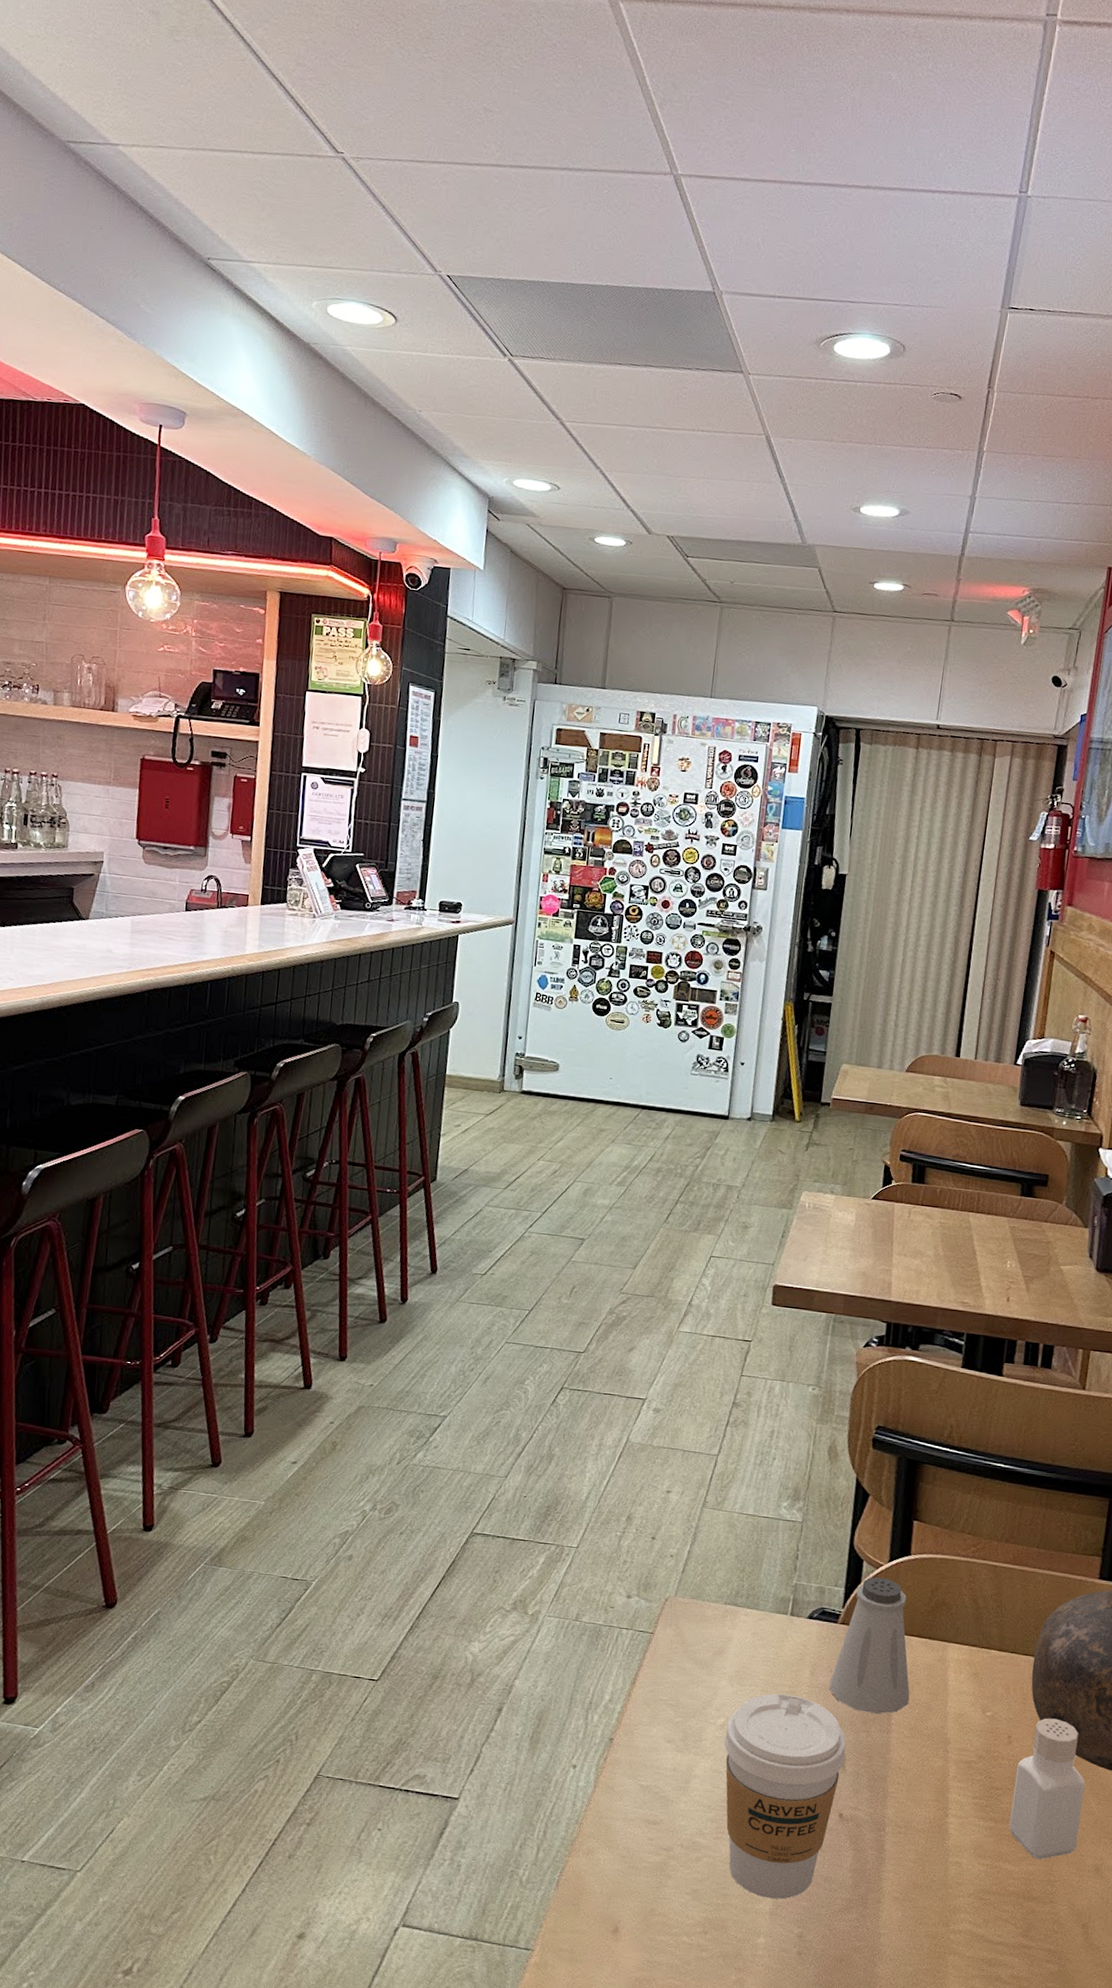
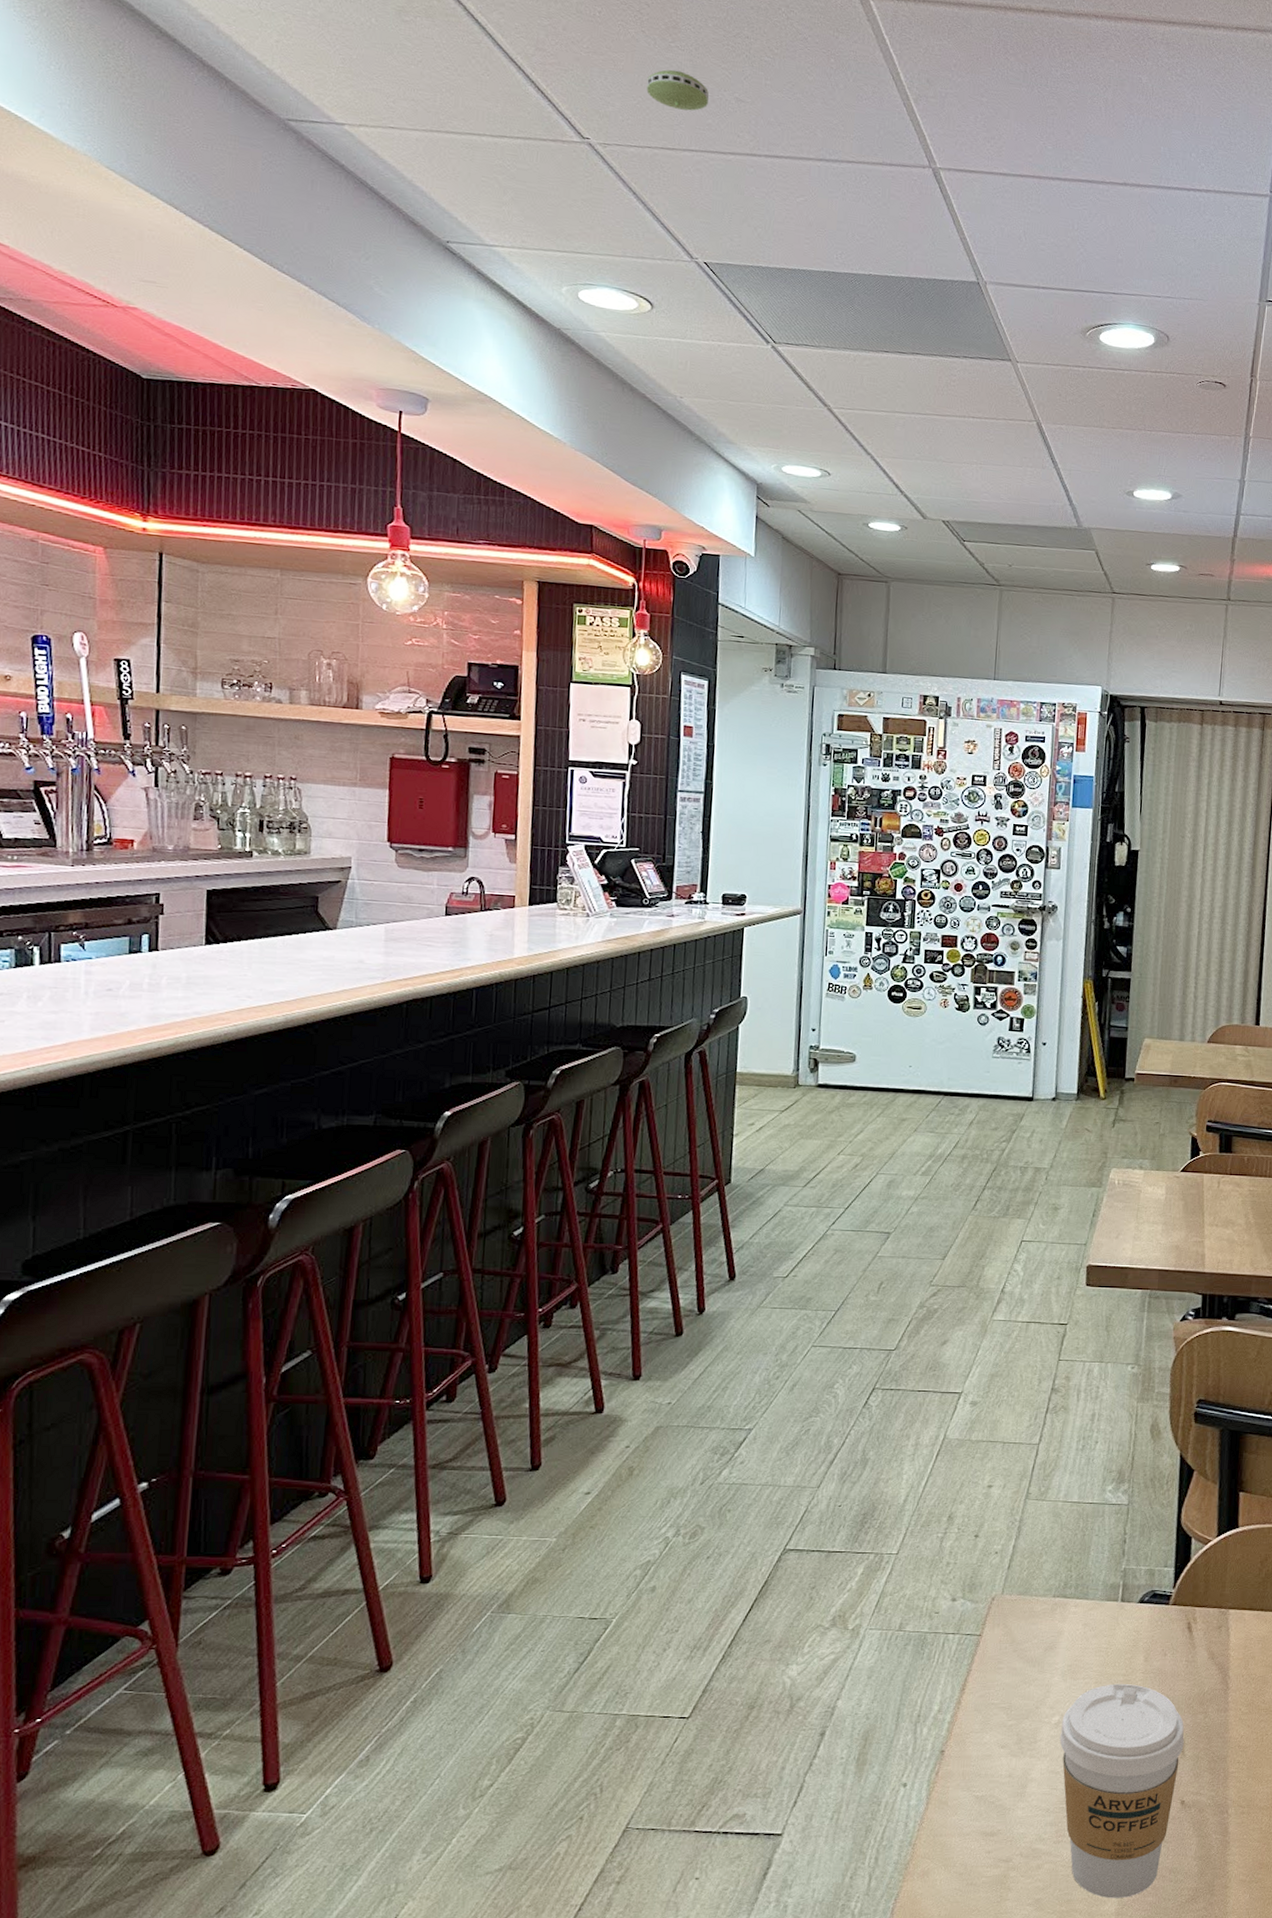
smoke detector: none [399,81,459,123] -> present [646,69,709,111]
saltshaker: present [829,1577,910,1715] -> none [1164,1553,1245,1694]

